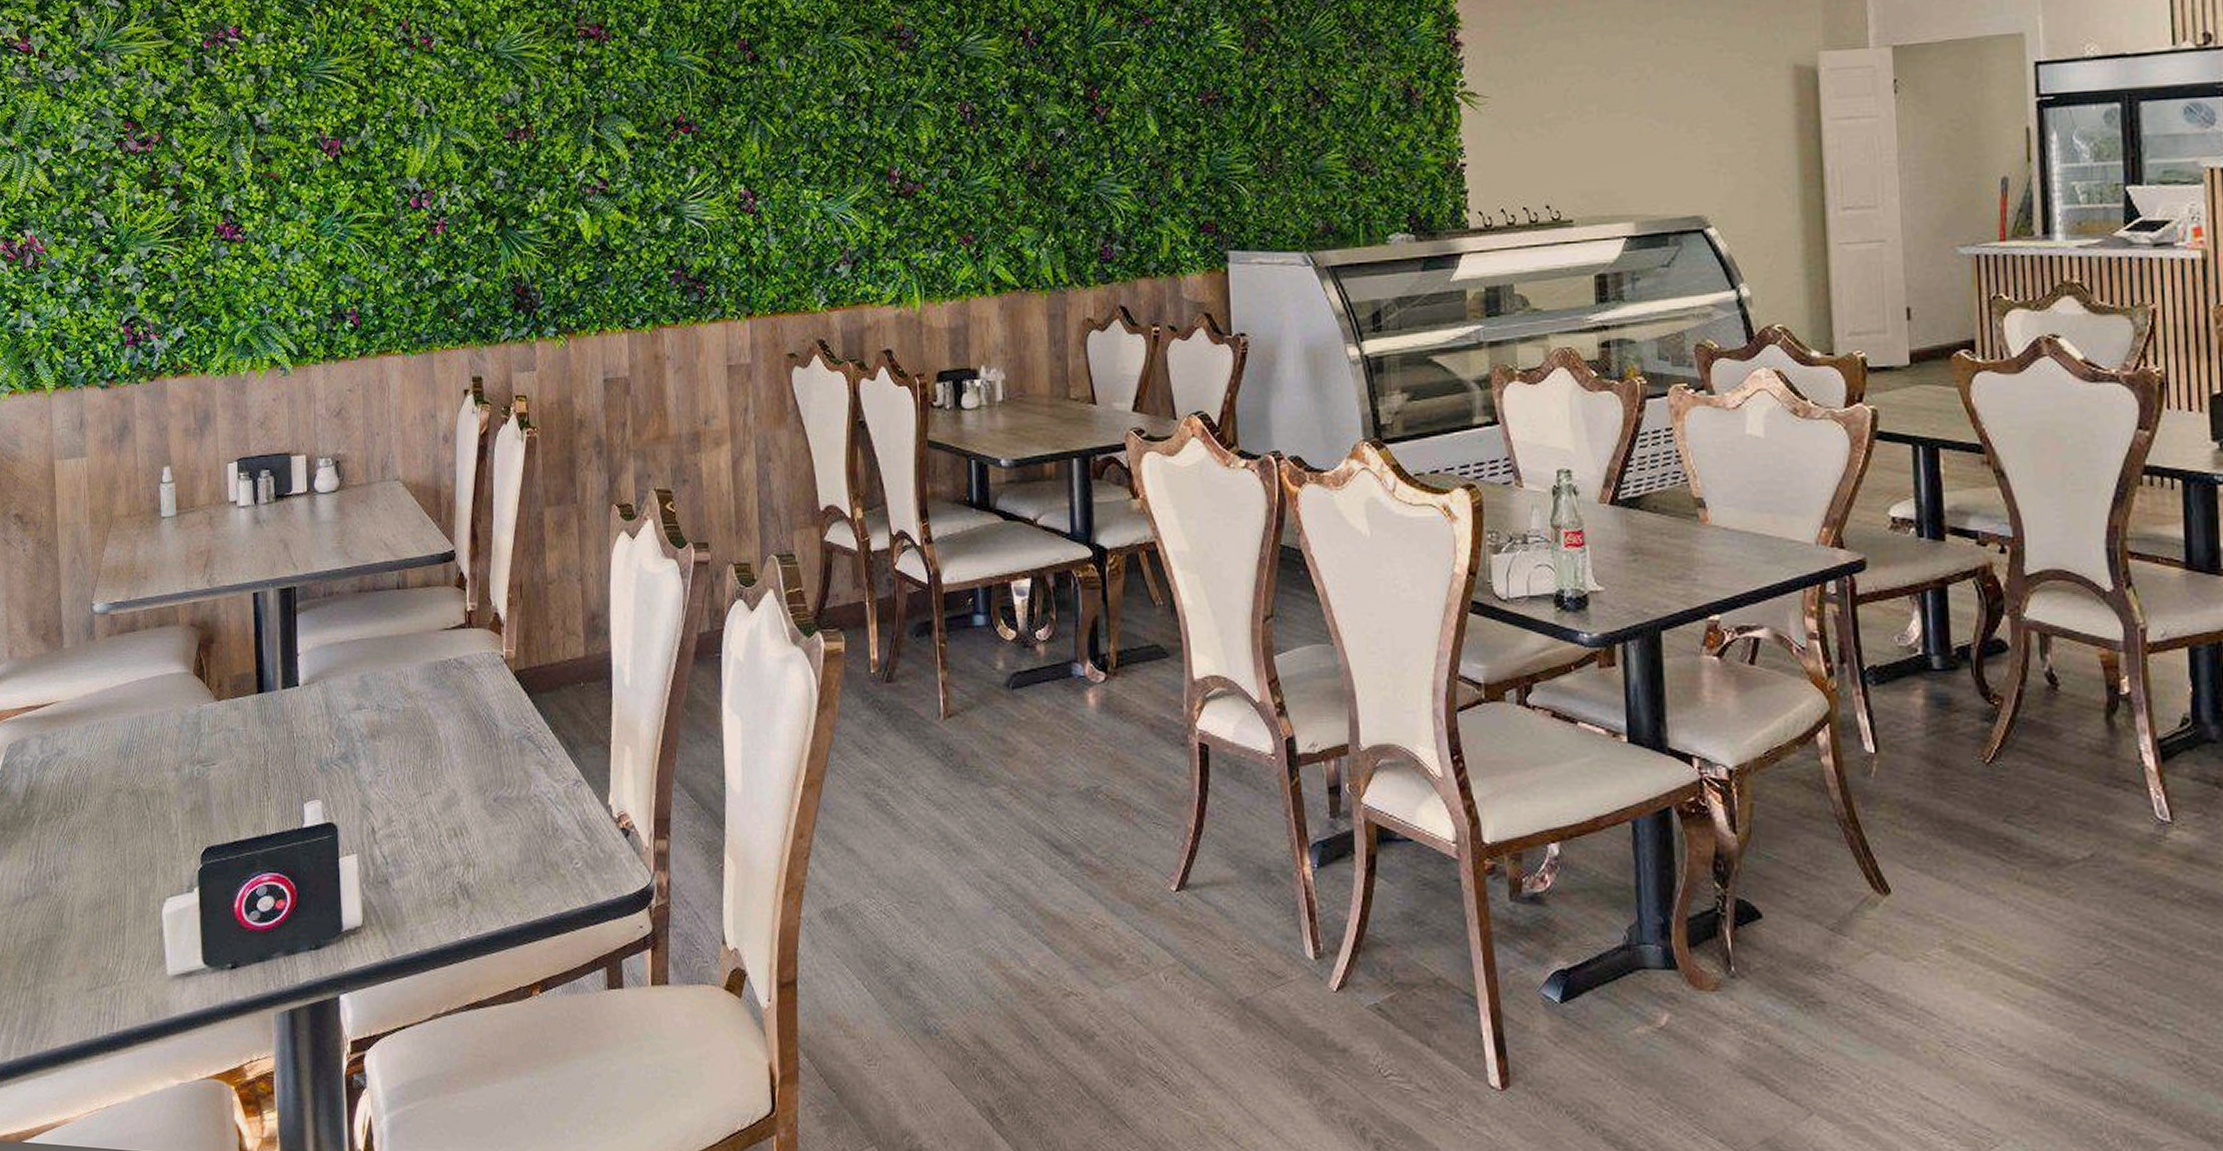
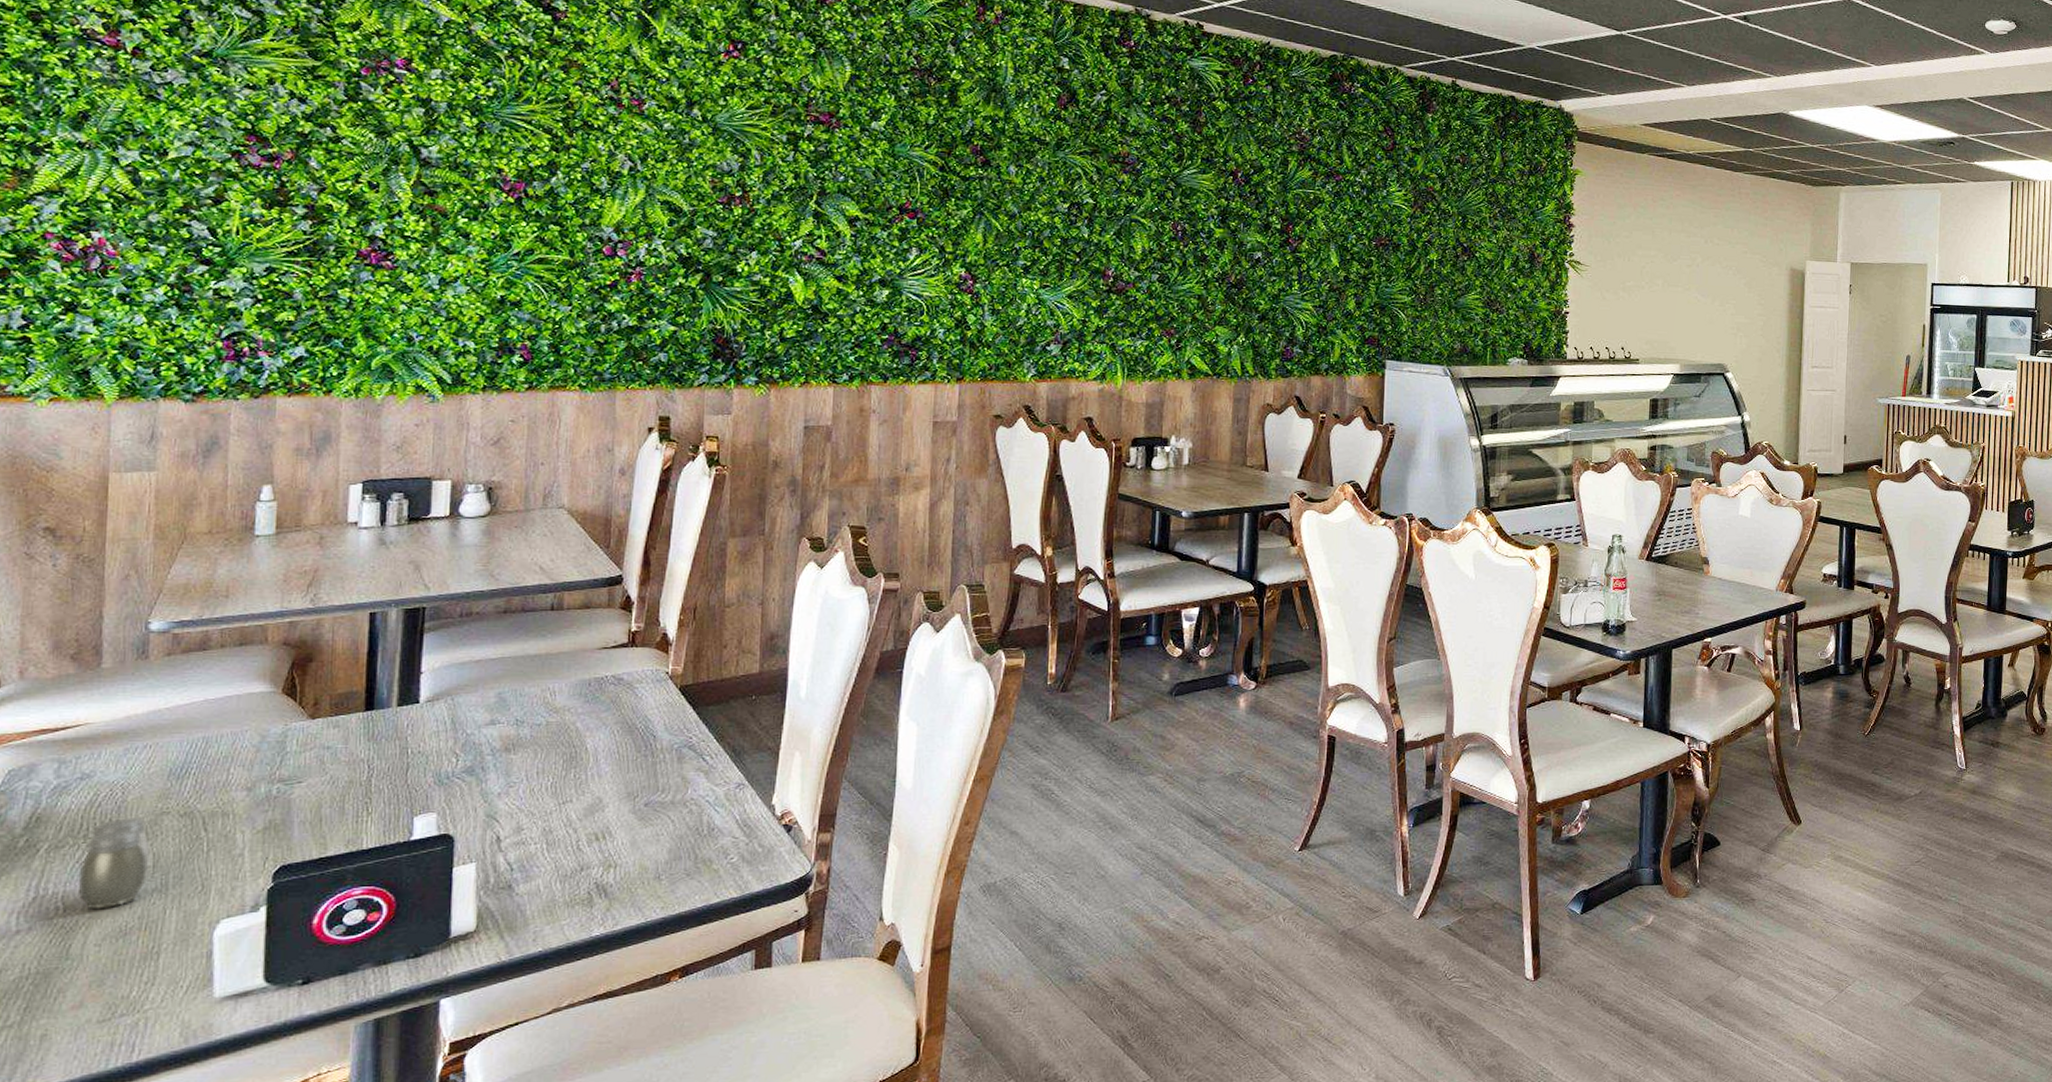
salt and pepper shaker: none [63,794,111,881] -> present [78,818,150,910]

